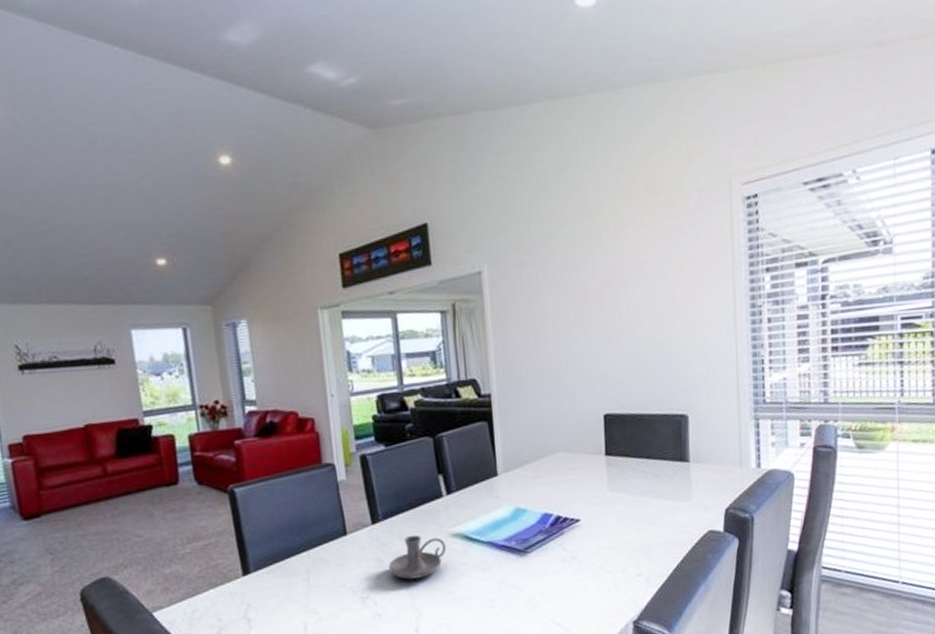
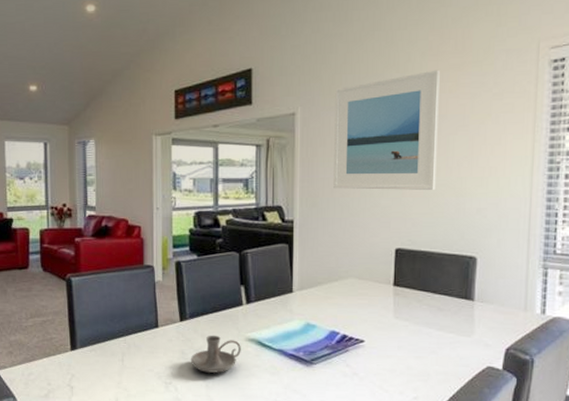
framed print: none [523,213,640,354] -> present [333,70,440,190]

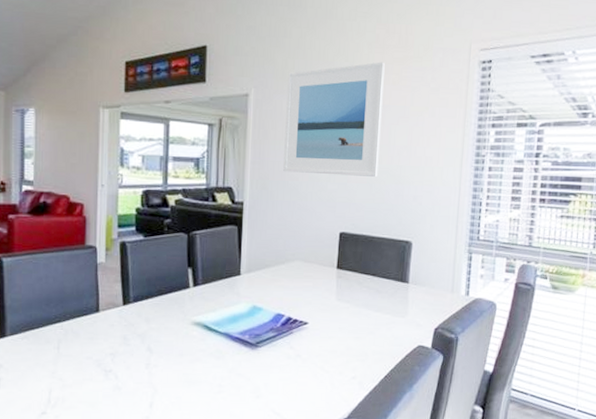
candle holder: present [190,335,241,373] -> none [132,319,186,359]

